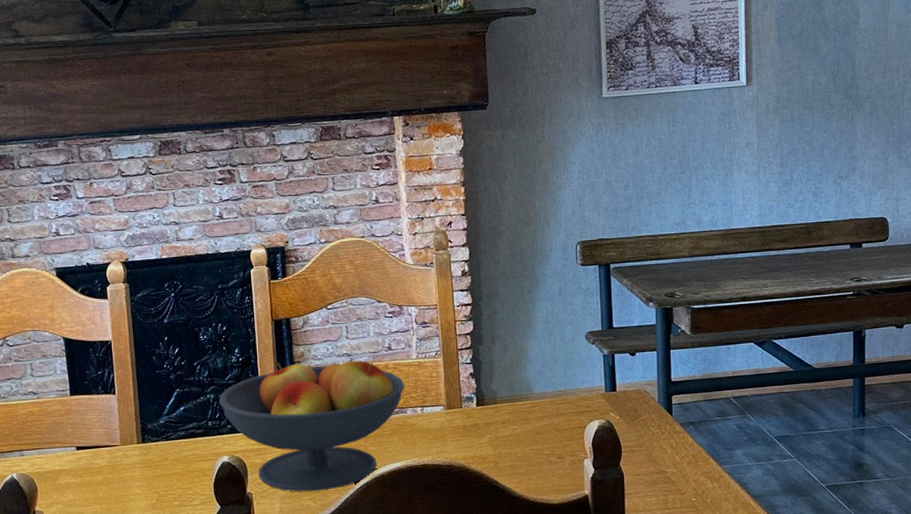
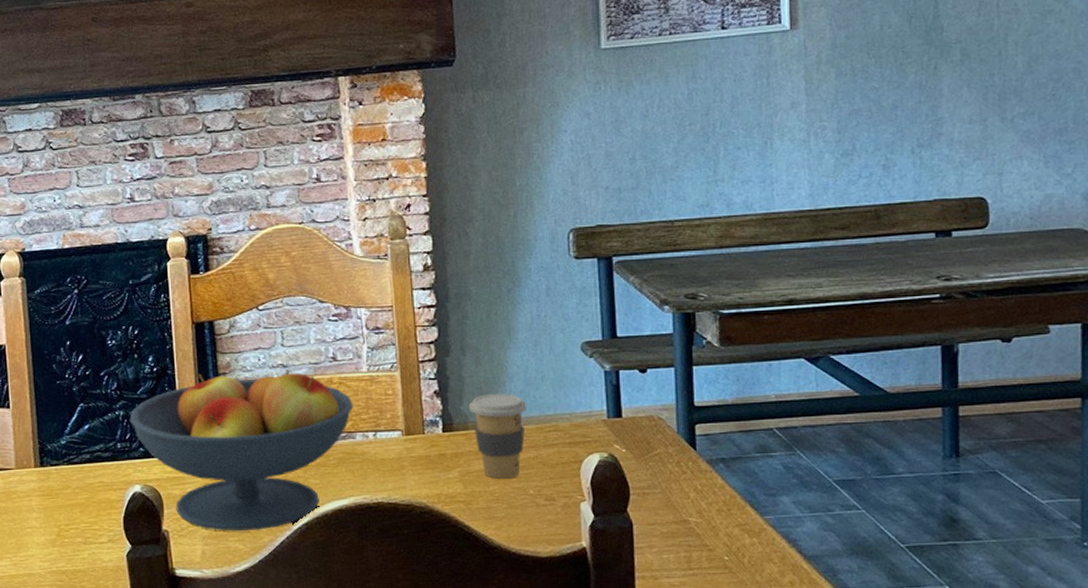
coffee cup: none [498,374,543,443] -> present [469,394,528,479]

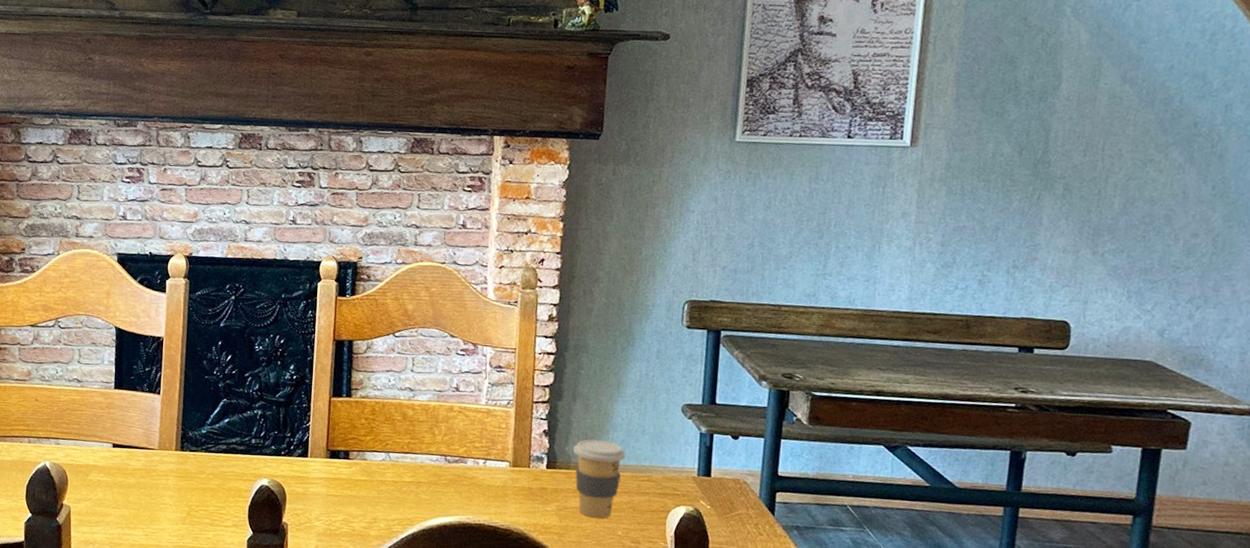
fruit bowl: present [129,369,354,531] -> none [266,386,469,534]

